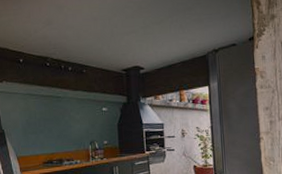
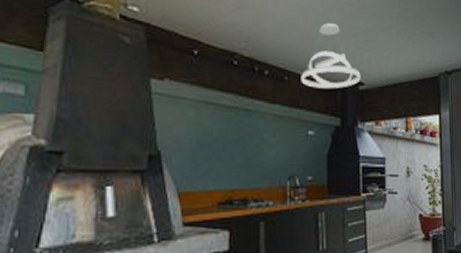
pendant light: none [95,25,141,76] -> present [301,23,361,89]

